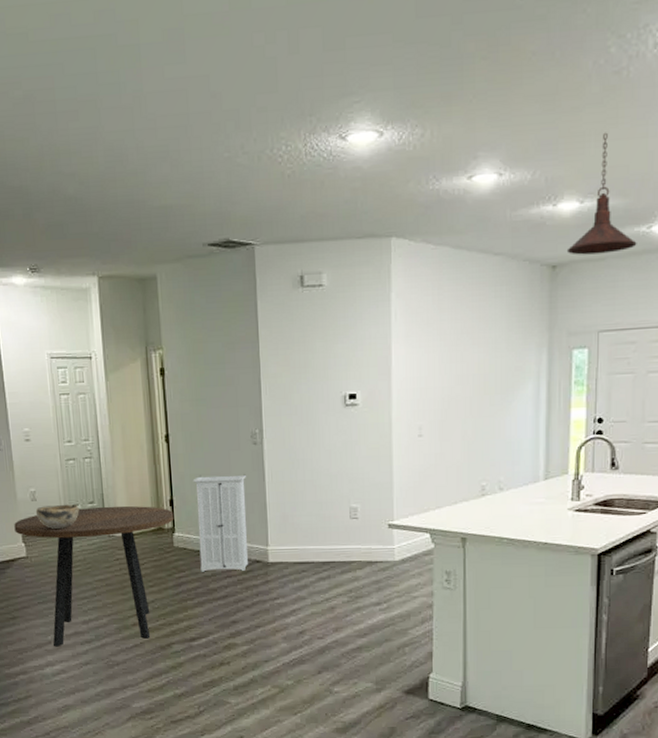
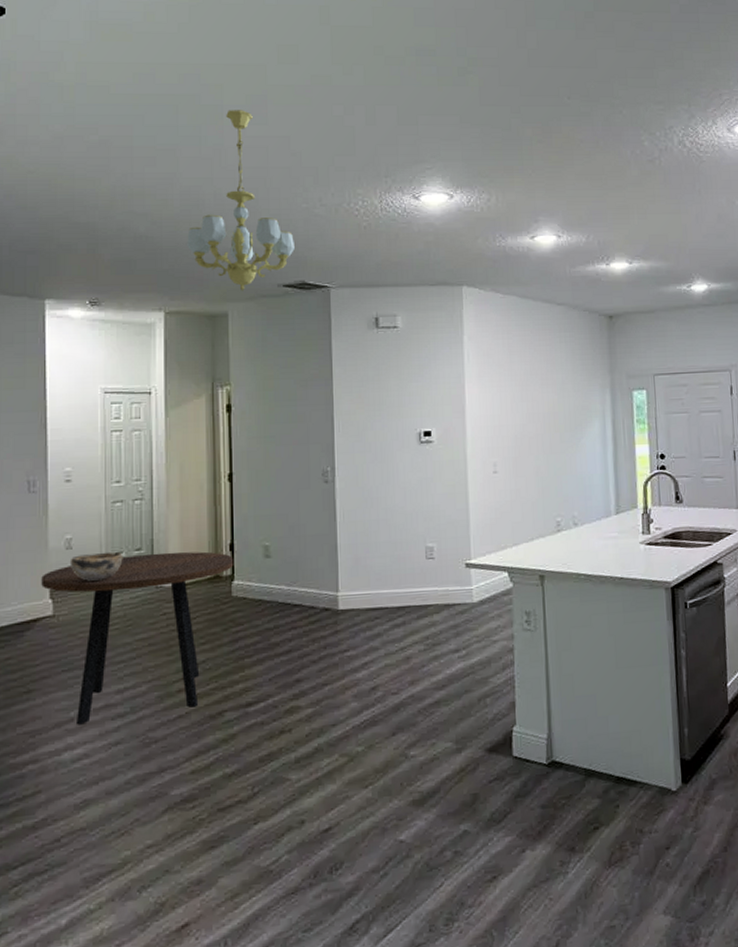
chandelier: none [113,48,218,252] -> present [186,110,294,291]
storage cabinet: present [192,474,249,572] -> none [257,514,317,624]
pendant light: present [566,132,637,255] -> none [621,207,680,308]

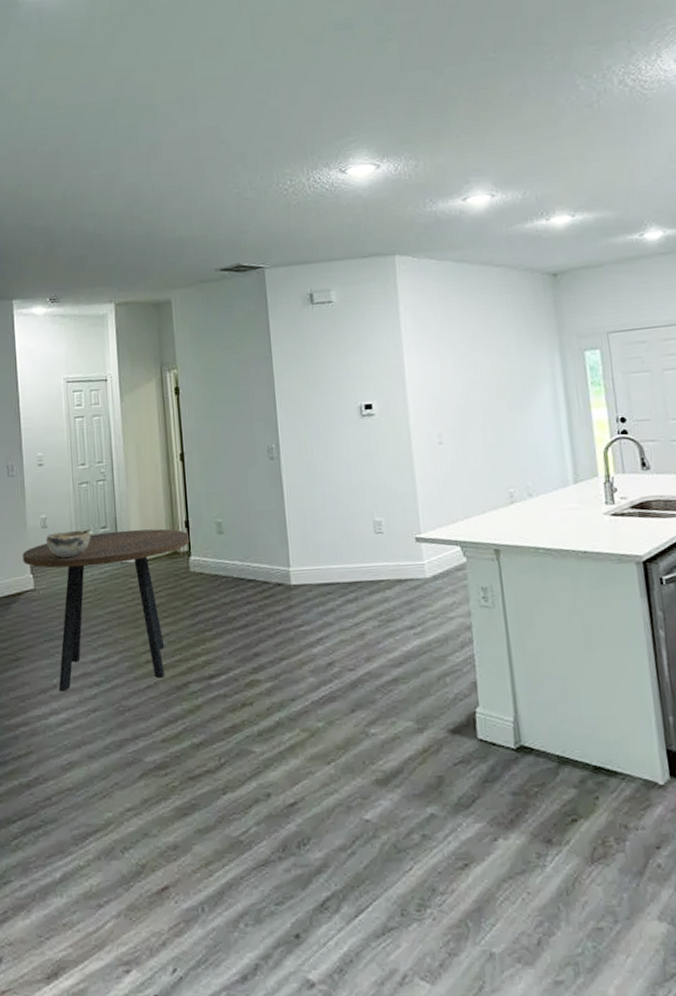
chandelier: present [186,110,294,291] -> none [130,106,229,279]

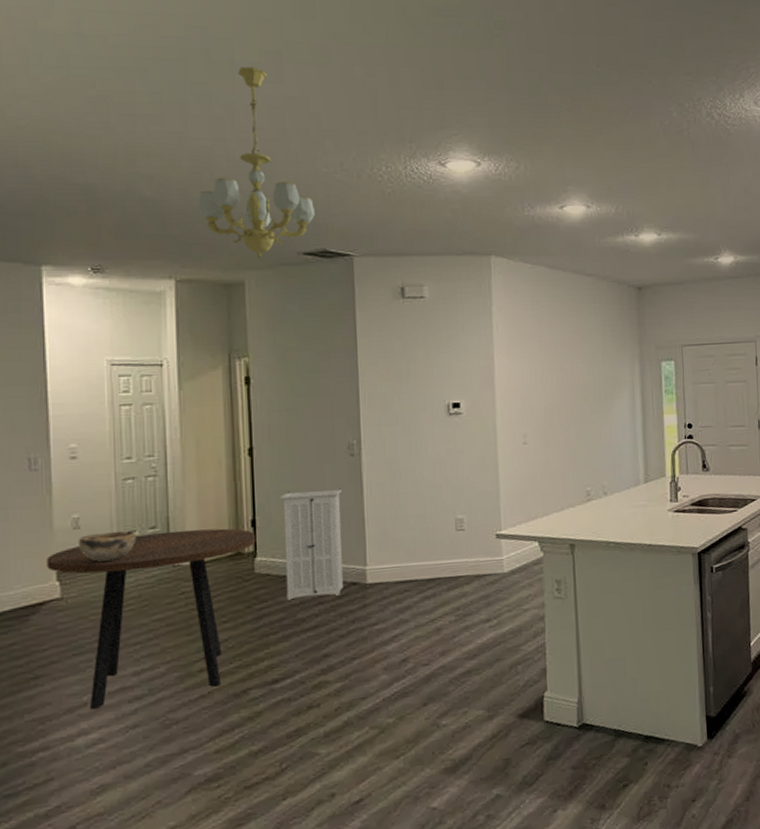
chandelier: none [130,106,229,279] -> present [197,66,315,259]
storage cabinet: none [209,491,269,599] -> present [279,488,344,601]

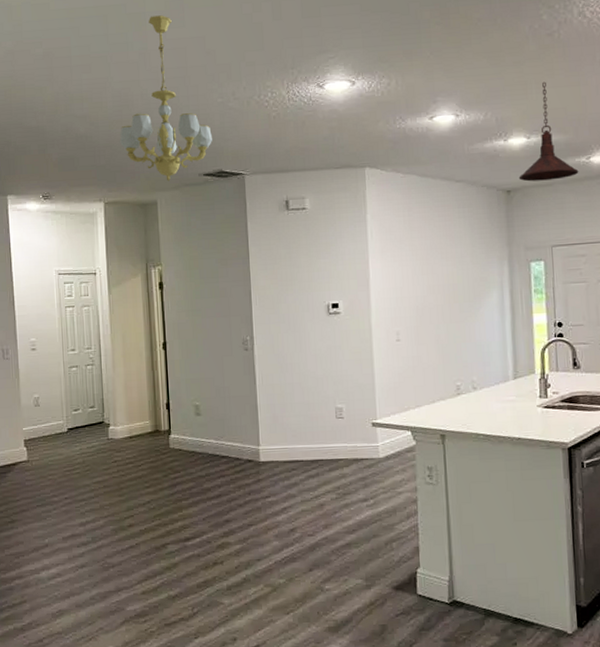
dining table: present [47,528,256,710] -> none [17,409,170,550]
decorative bowl: present [77,530,137,562] -> none [38,409,80,433]
storage cabinet: present [279,488,344,601] -> none [188,378,241,472]
pendant light: none [649,179,708,279] -> present [518,81,579,182]

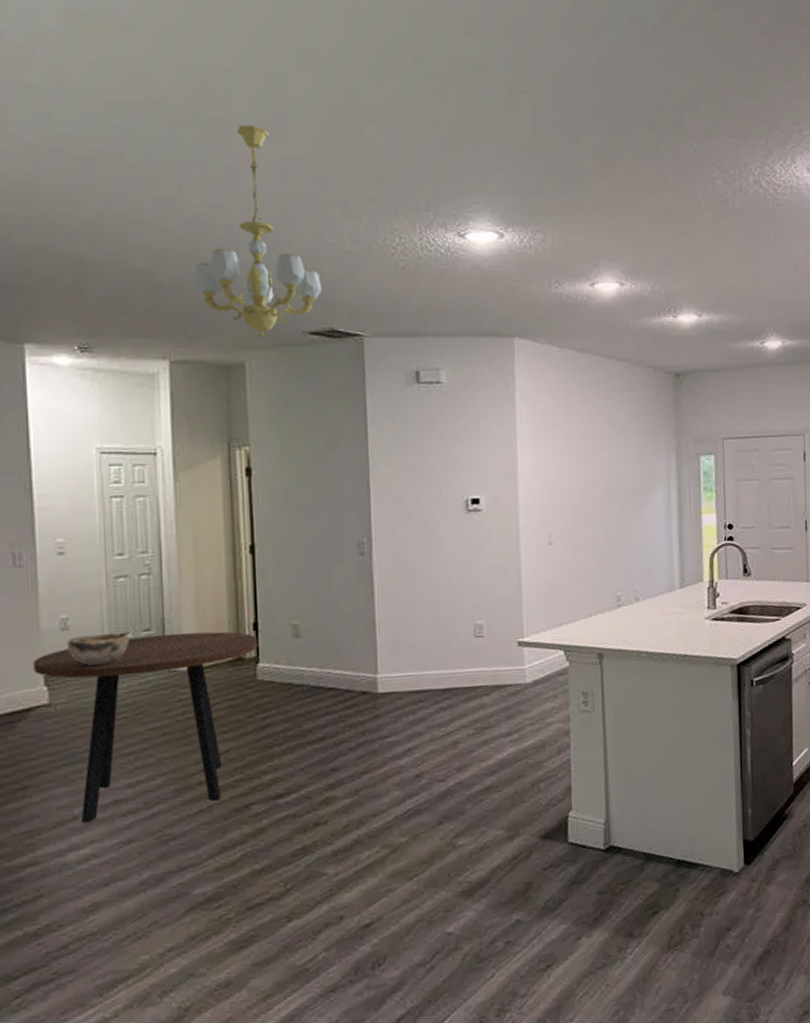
dining table: none [17,409,170,550] -> present [33,631,259,823]
decorative bowl: none [38,409,80,433] -> present [66,632,130,666]
pendant light: present [518,81,579,182] -> none [688,254,752,365]

